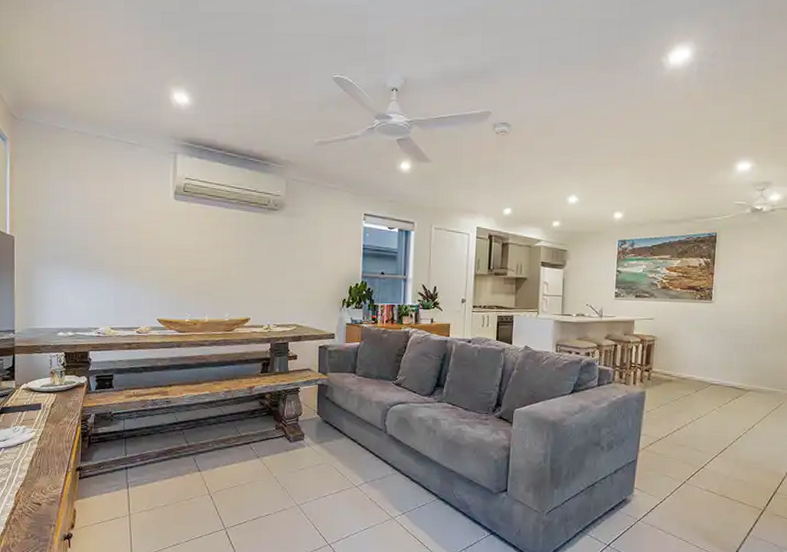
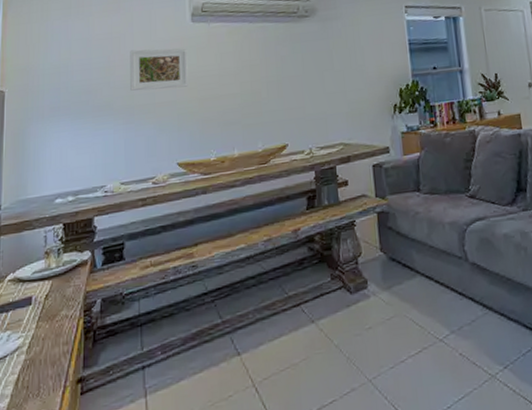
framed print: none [120,217,170,256] -> present [130,48,188,91]

